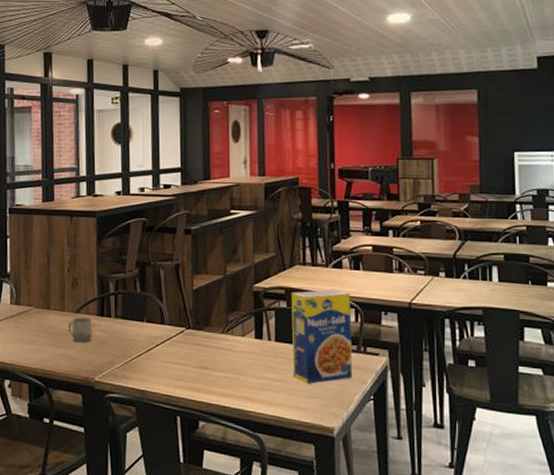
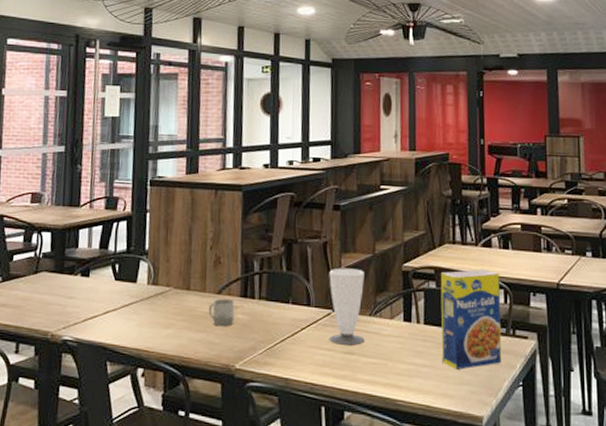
cup: none [181,288,217,361] -> present [329,268,365,345]

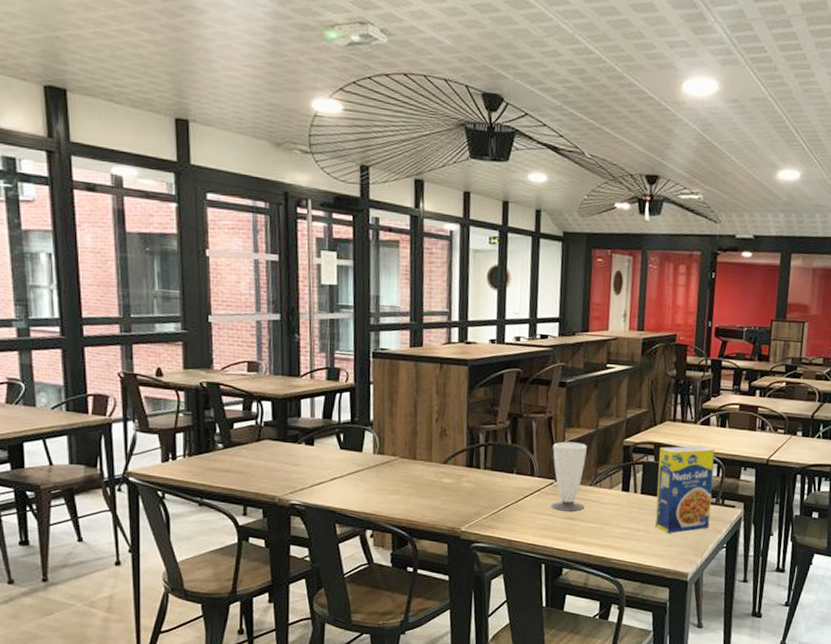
cup: present [208,298,235,327] -> none [434,467,461,494]

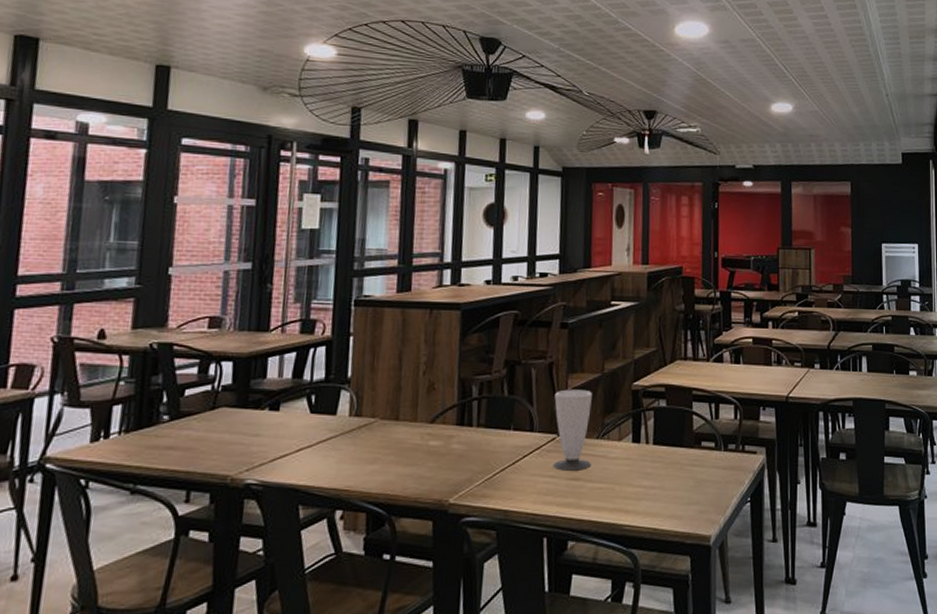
legume: present [655,445,715,533] -> none [670,385,731,489]

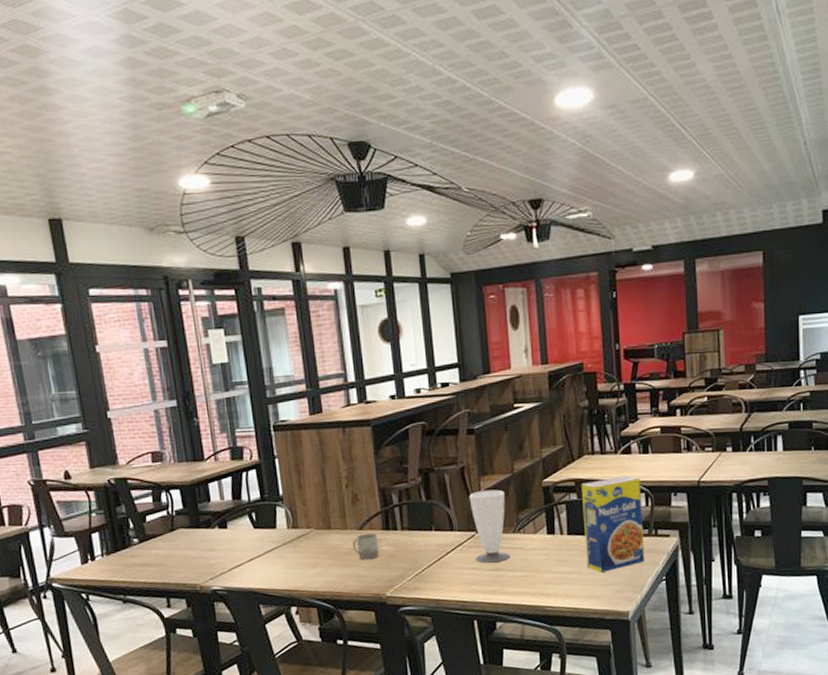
cup: none [419,427,450,459] -> present [352,533,380,560]
legume: none [670,385,731,489] -> present [581,475,645,573]

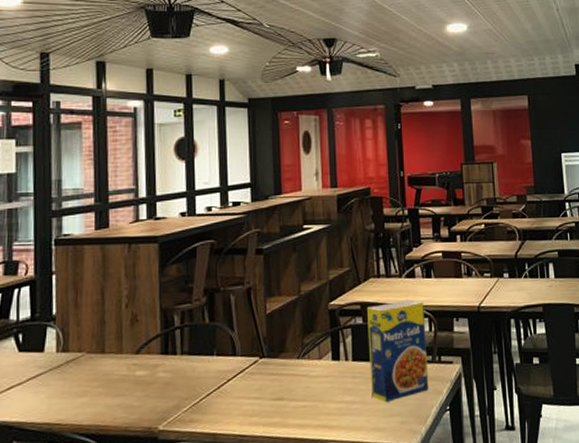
cup: present [352,533,380,560] -> none [126,357,155,389]
cup: present [469,489,510,563] -> none [254,312,294,392]

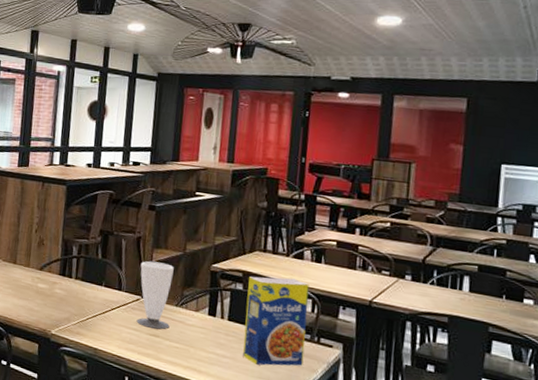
cup: none [254,312,294,392] -> present [136,261,174,330]

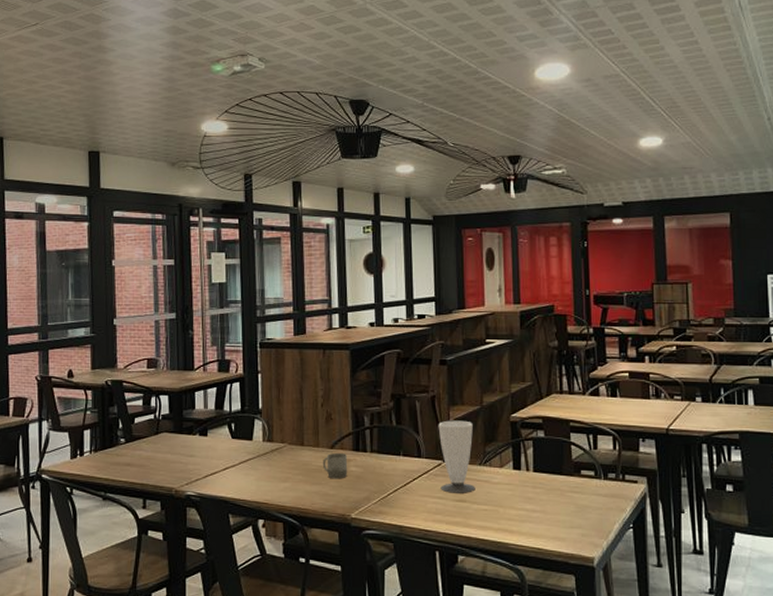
cup: none [31,274,54,298] -> present [322,452,348,479]
legume: present [243,276,309,366] -> none [548,417,612,514]

